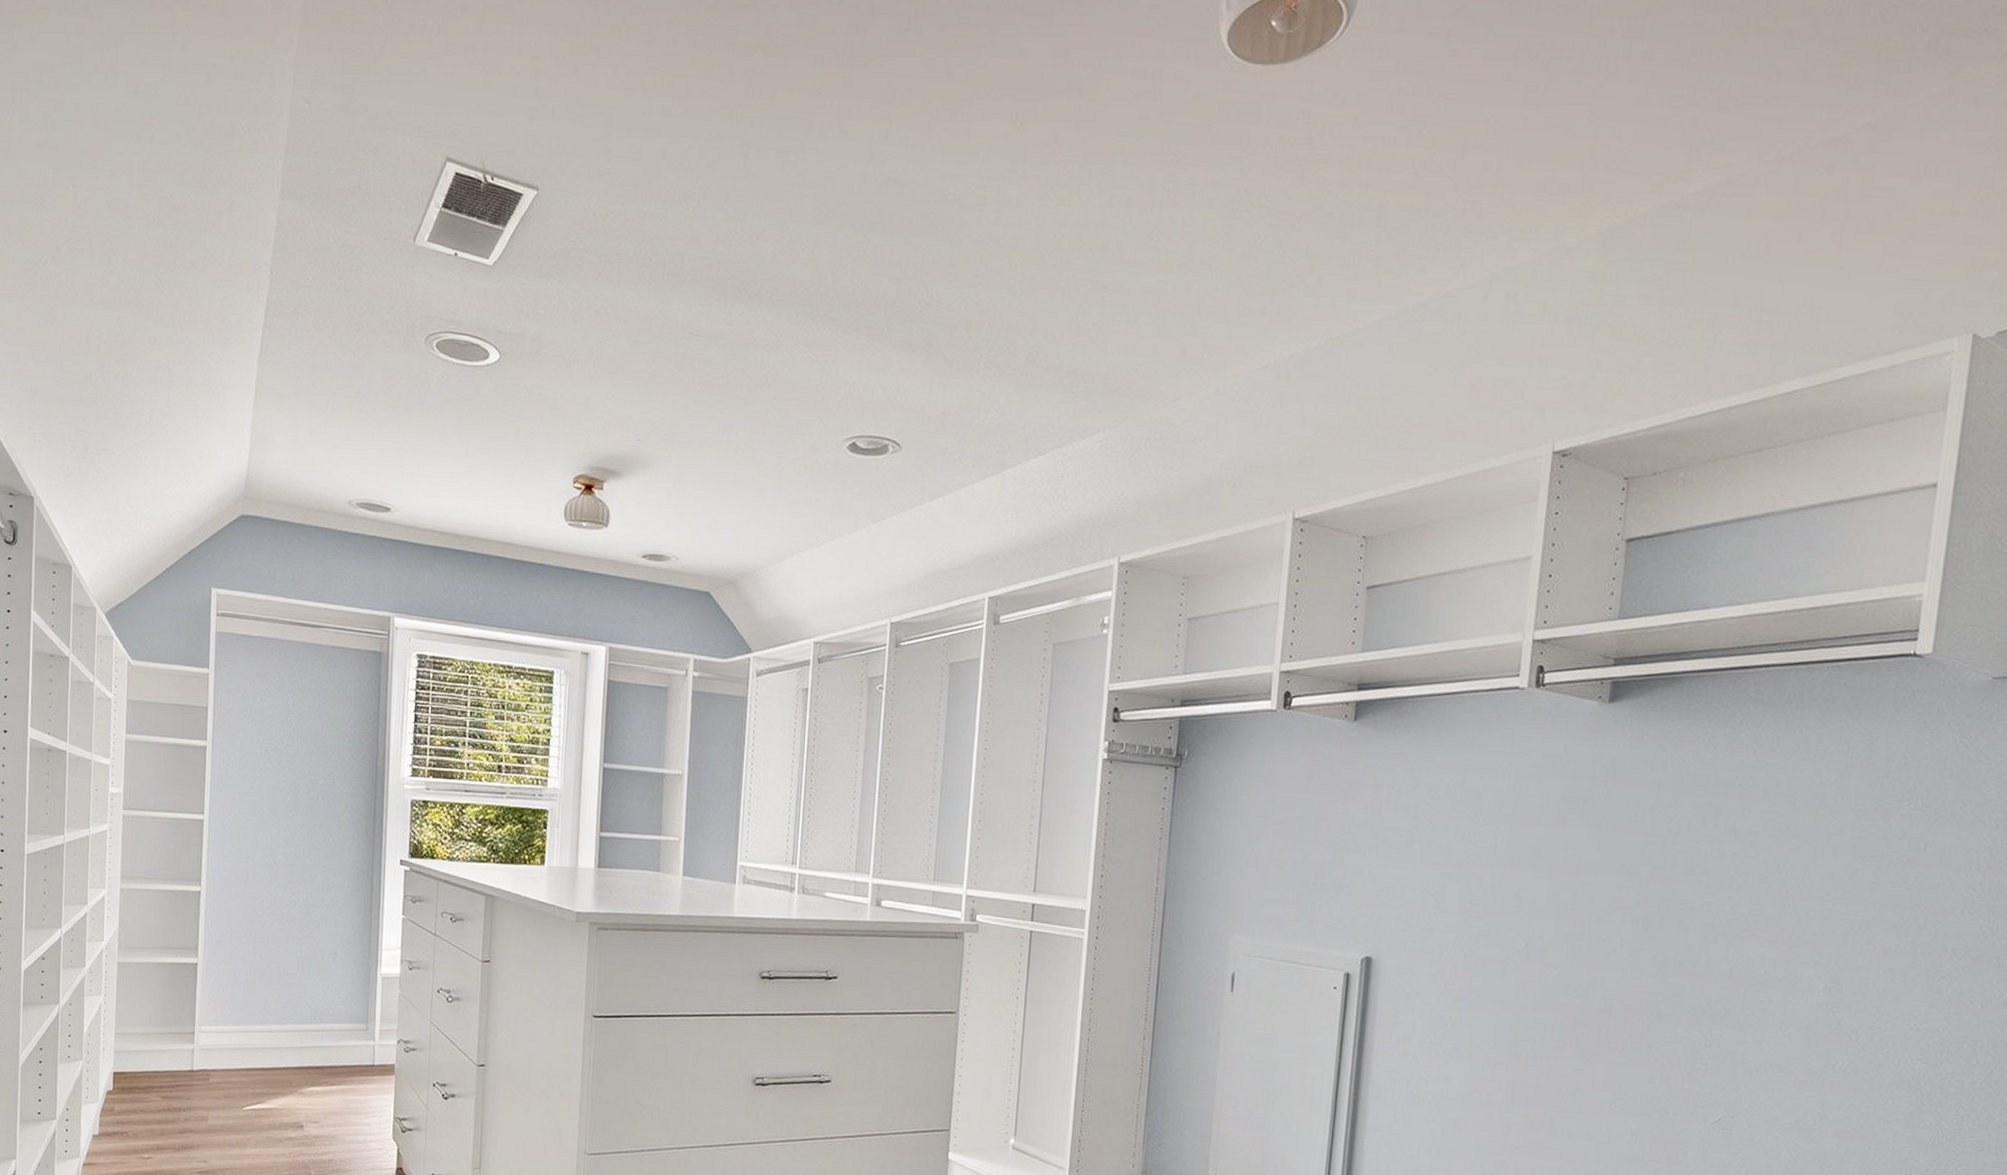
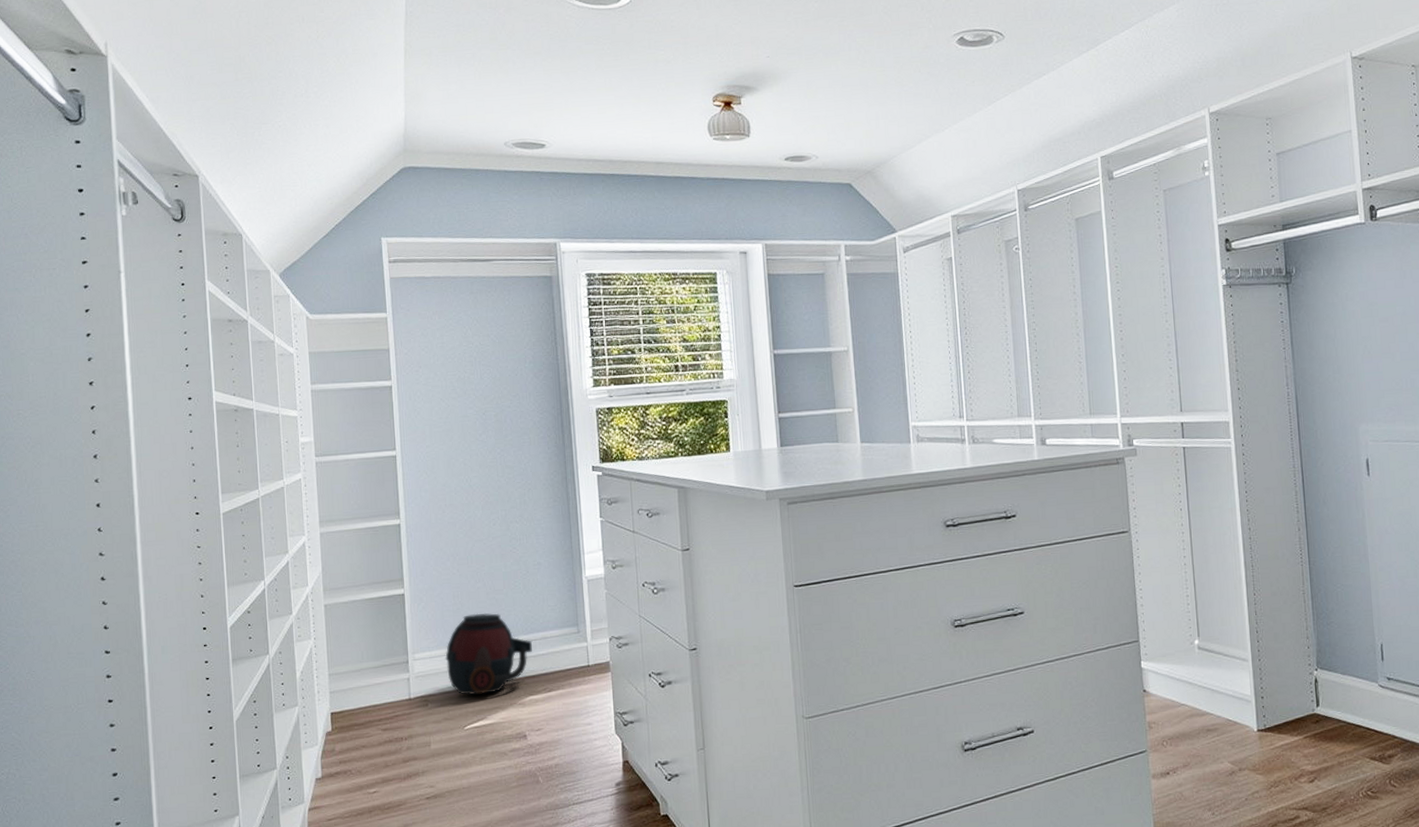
helmet: none [231,994,319,1078] -> present [445,613,532,696]

